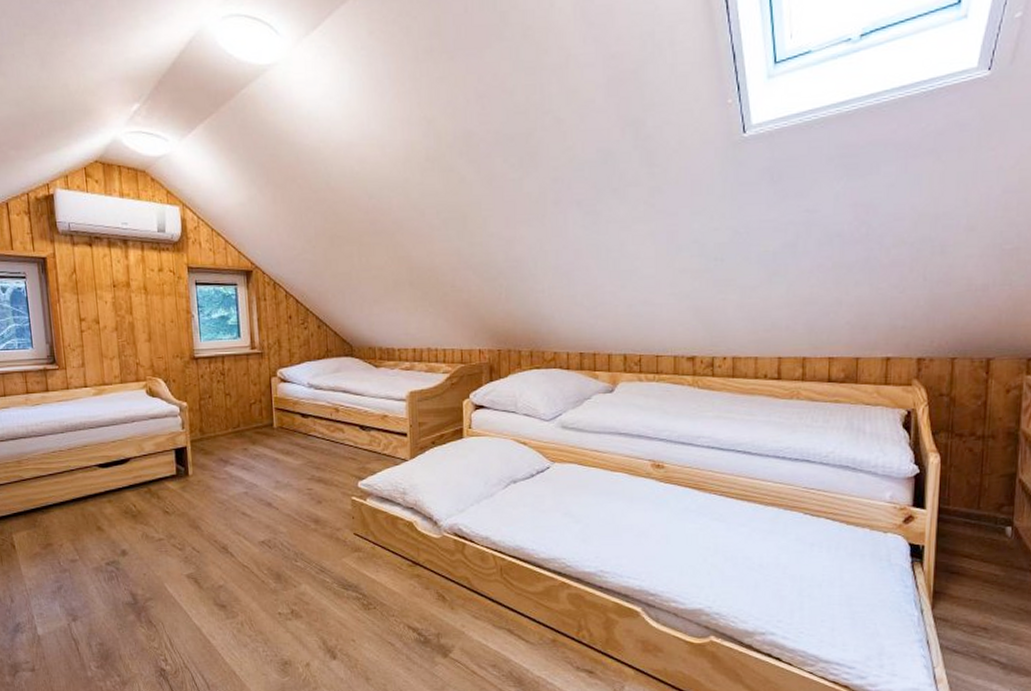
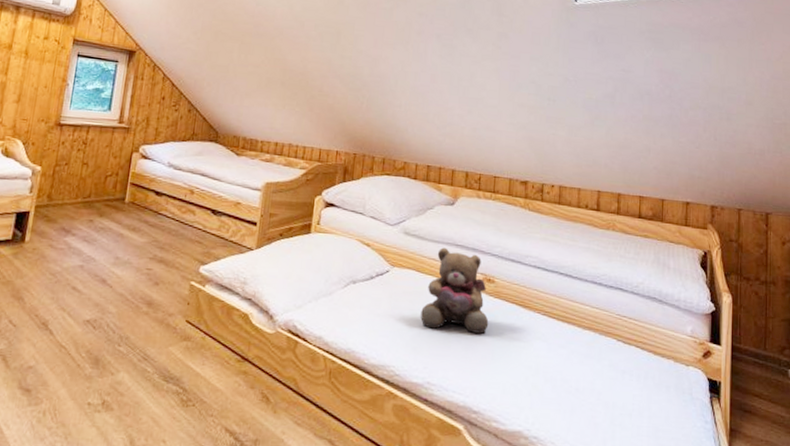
teddy bear: none [587,437,661,520] -> present [420,247,489,334]

